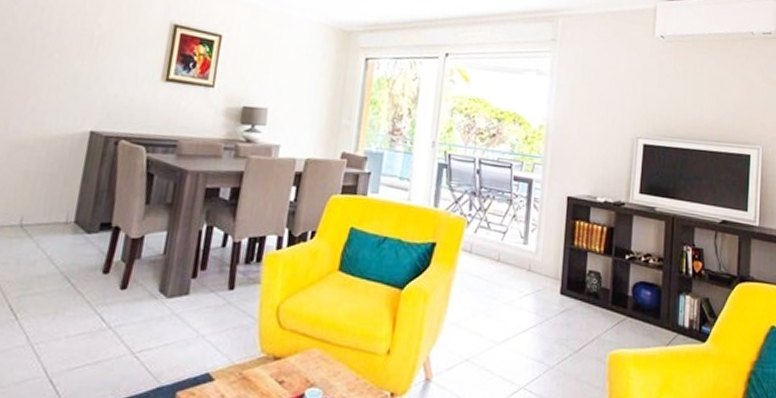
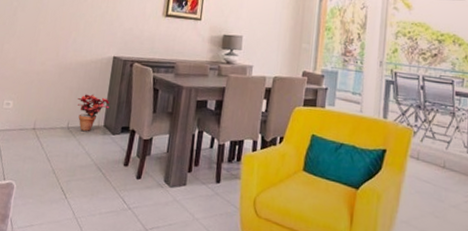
potted plant: none [36,180,84,230] -> present [78,94,110,131]

